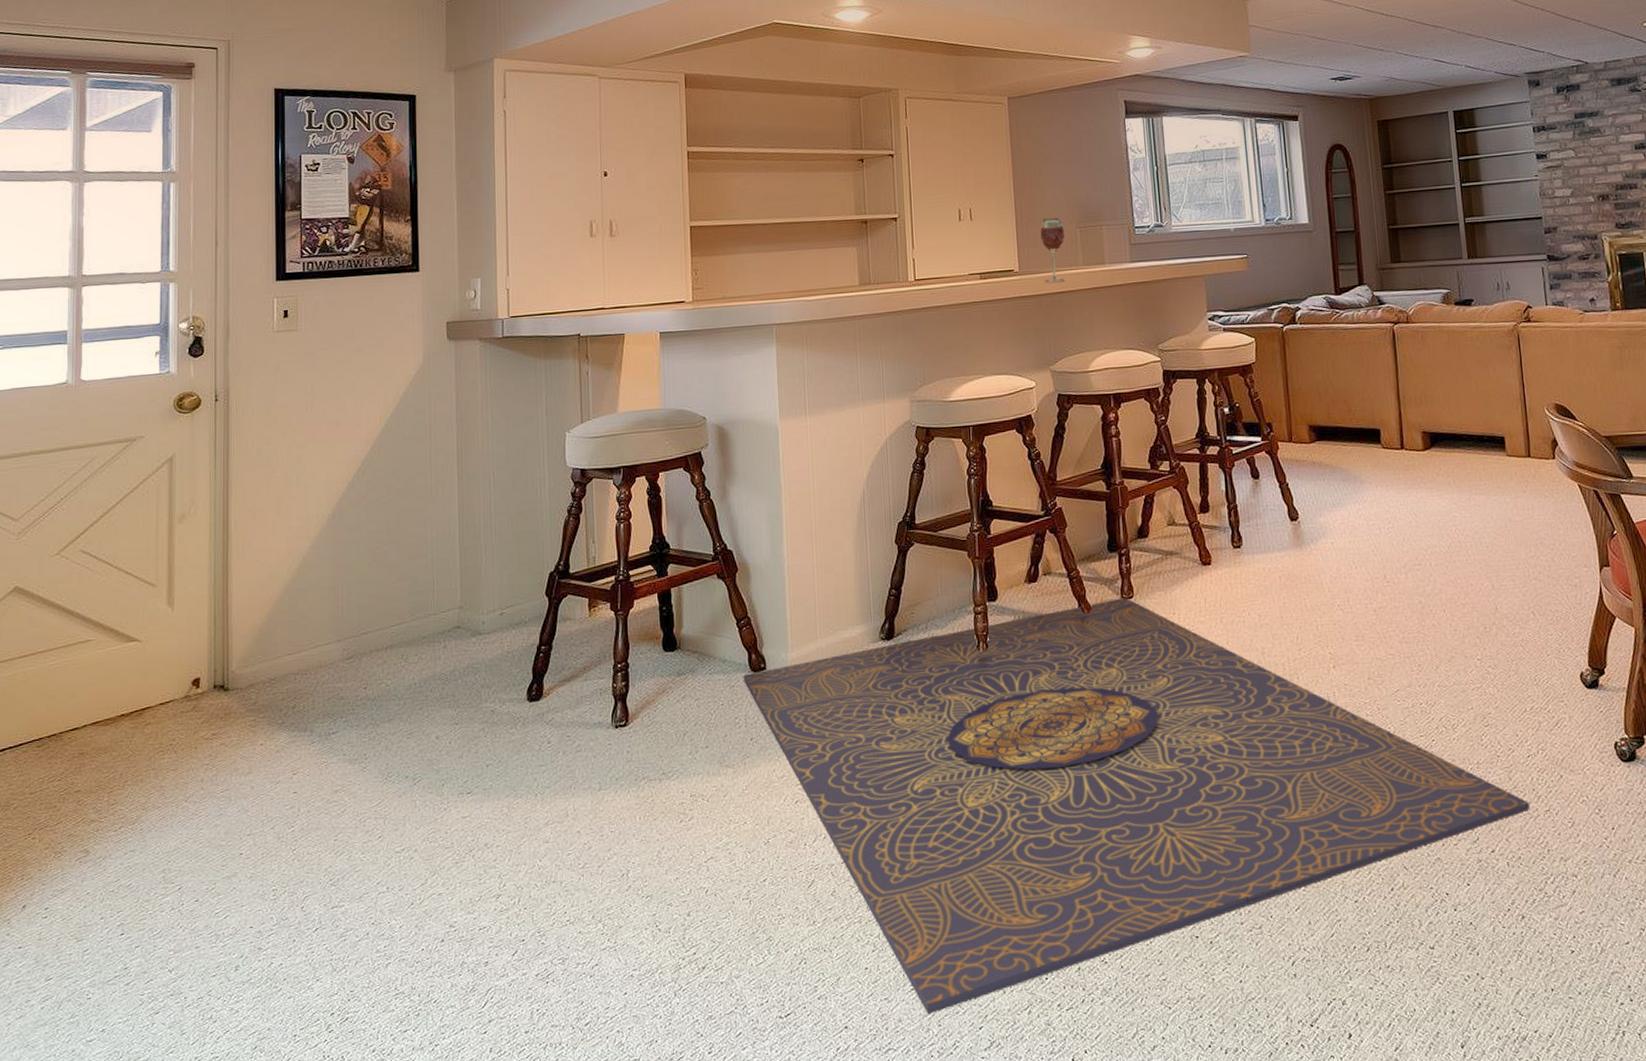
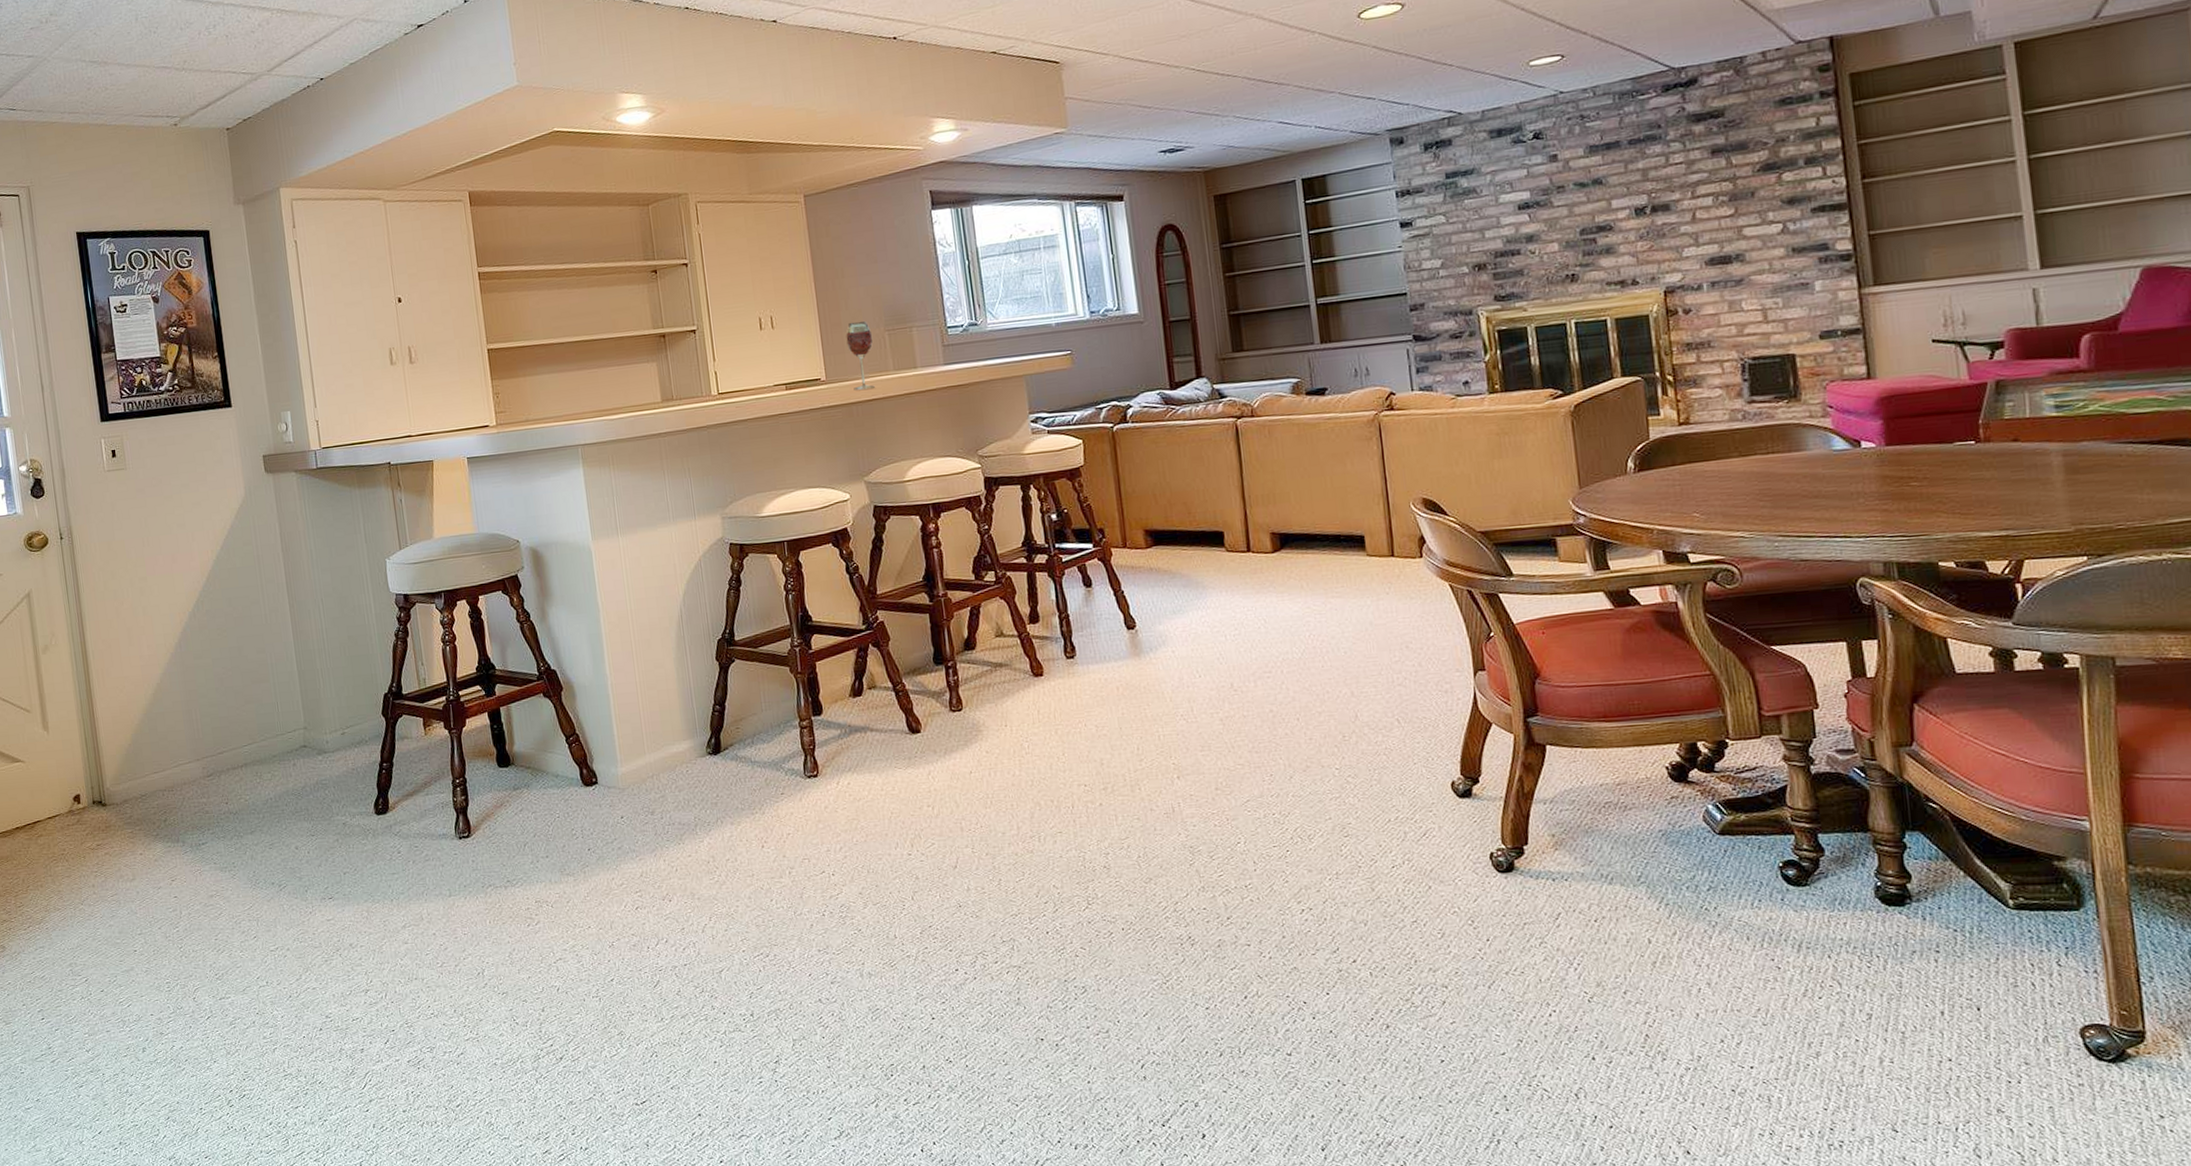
area rug: present [743,598,1530,1015] -> none [576,710,1395,1106]

